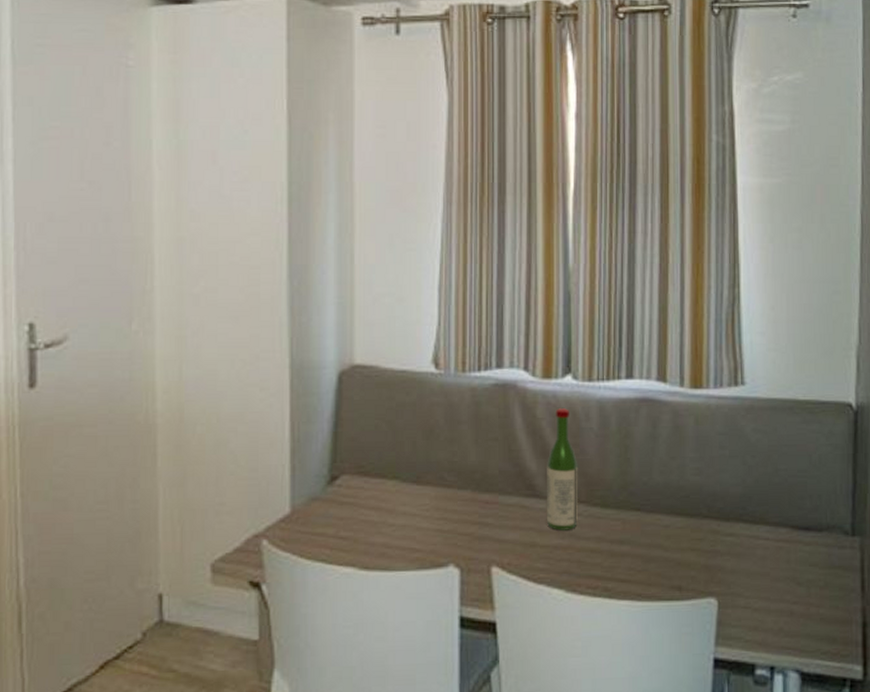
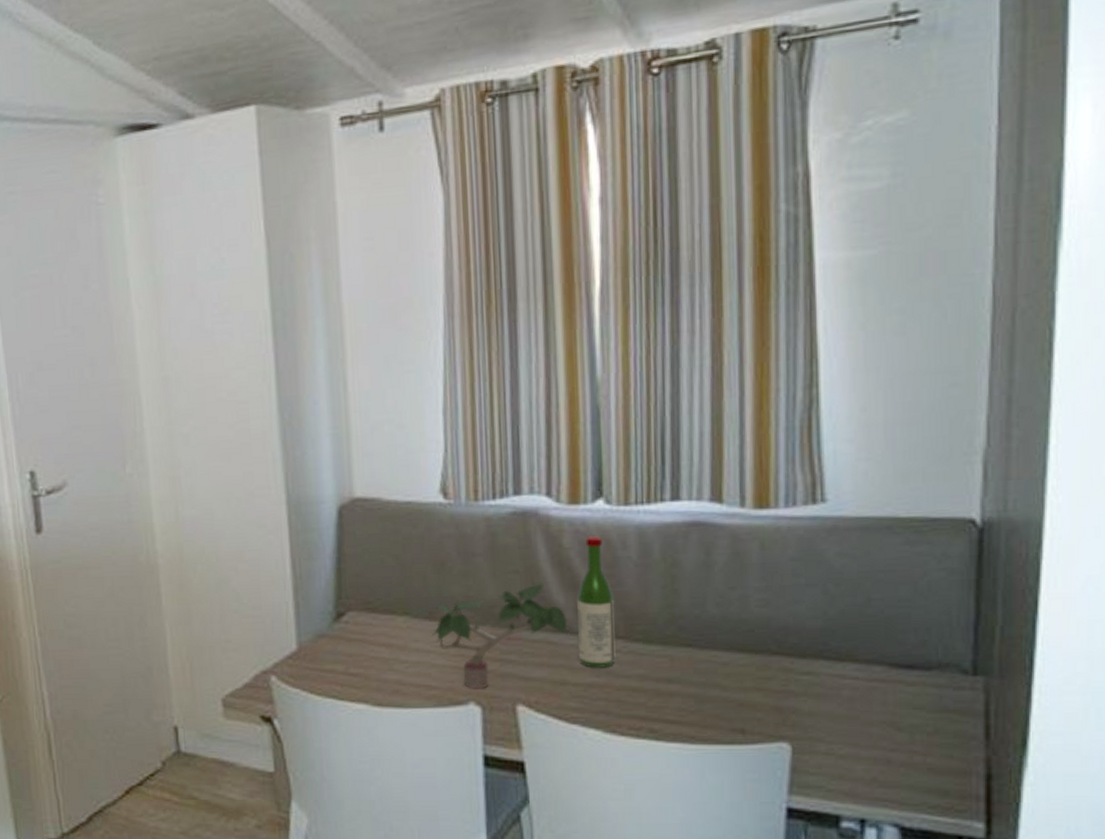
potted plant: none [419,449,538,552] -> present [432,582,568,689]

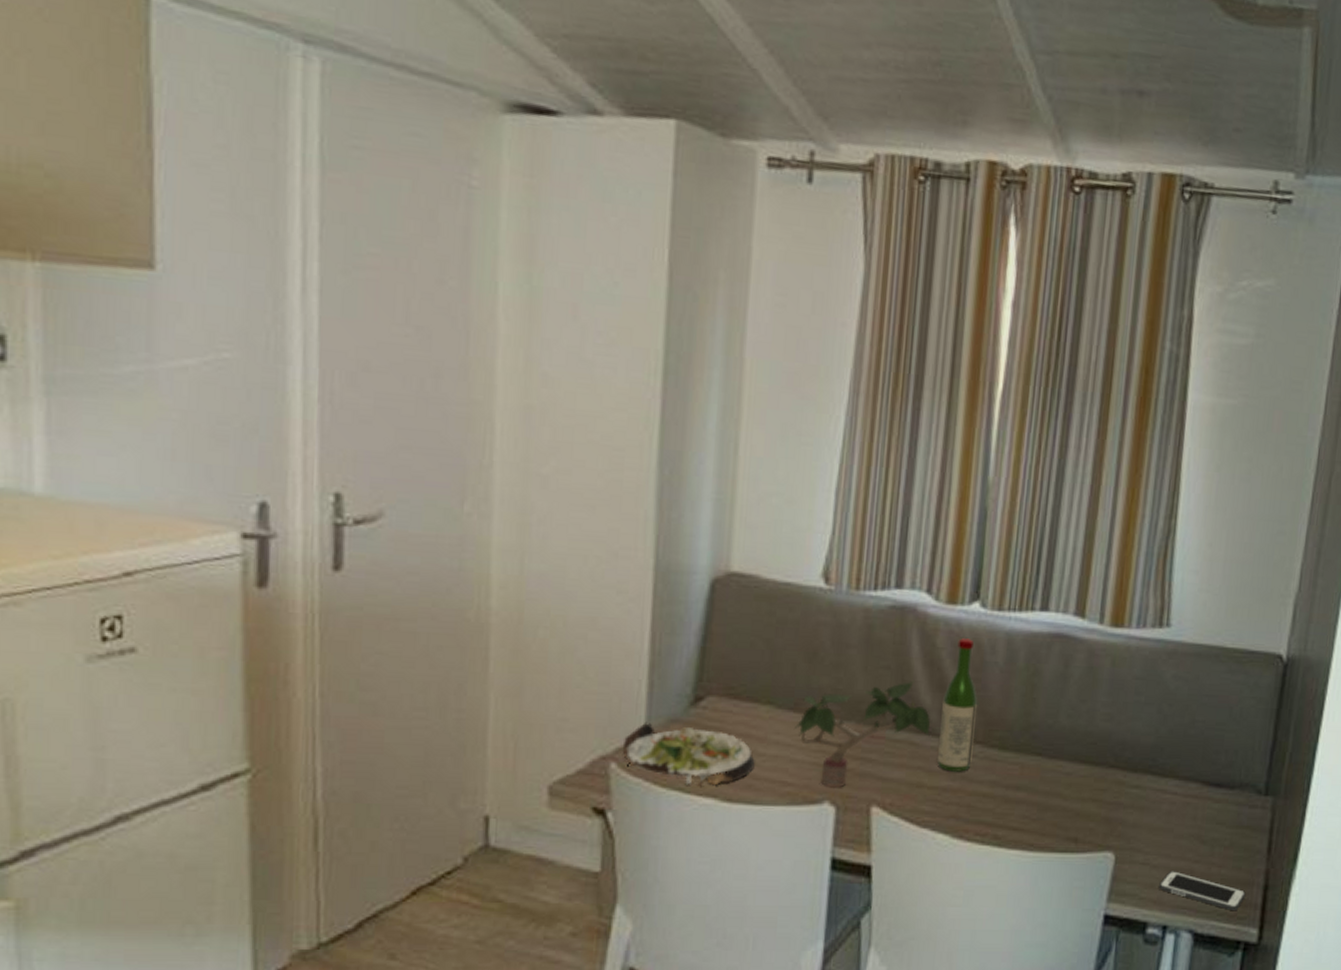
salad plate: none [280,638,399,694] -> present [623,721,755,787]
cell phone: none [850,761,962,804] -> present [1159,871,1246,911]

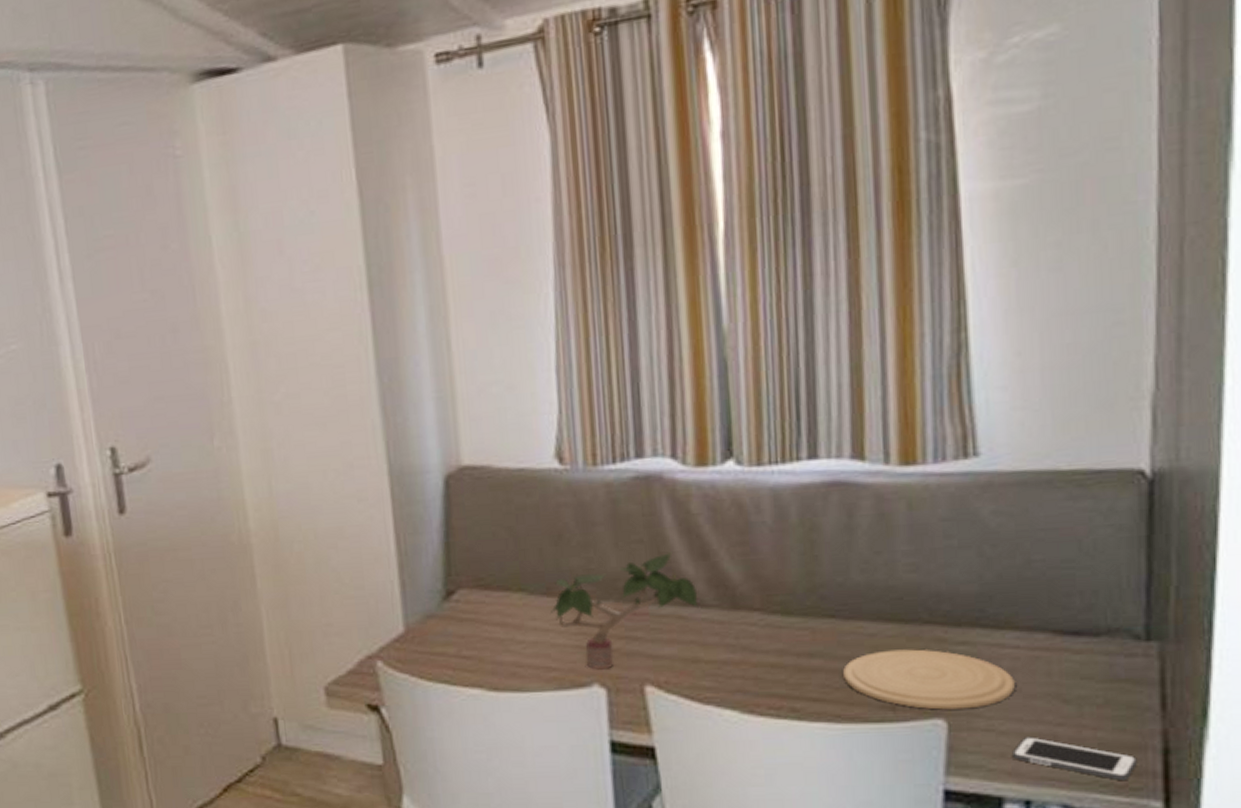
salad plate: present [623,721,755,787] -> none [386,619,516,678]
wine bottle: present [937,638,977,772] -> none [707,500,752,643]
plate: none [1041,788,1169,844] -> present [843,649,1015,710]

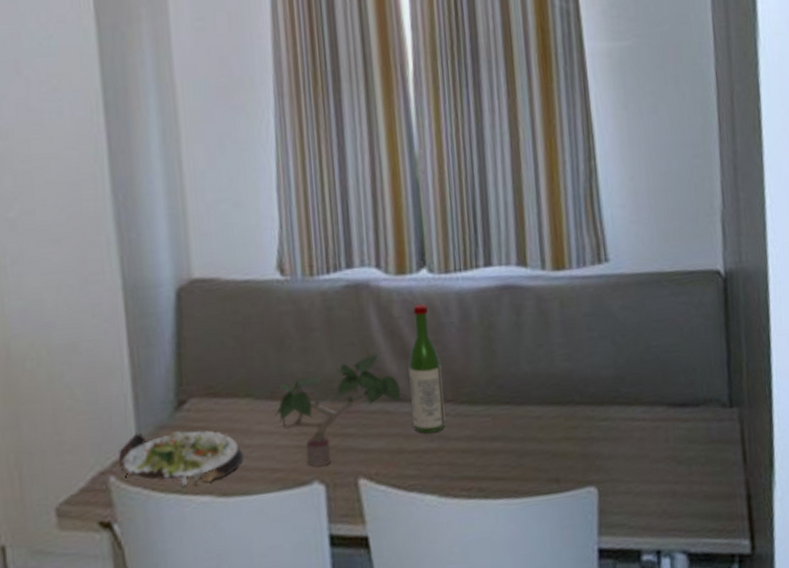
salad plate: none [386,619,516,678] -> present [119,430,244,487]
wine bottle: none [707,500,752,643] -> present [408,304,446,434]
plate: present [843,649,1015,710] -> none [518,427,644,479]
cell phone: present [1012,737,1137,781] -> none [645,495,731,526]

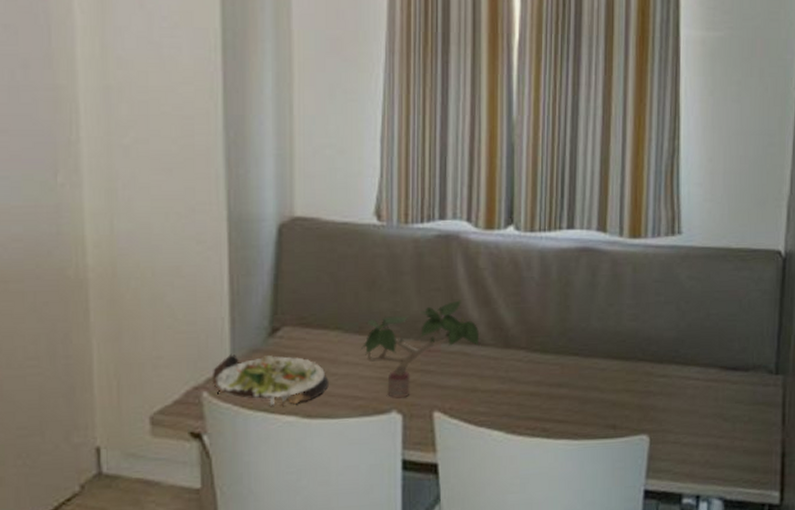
wine bottle: present [408,304,446,434] -> none [487,258,518,376]

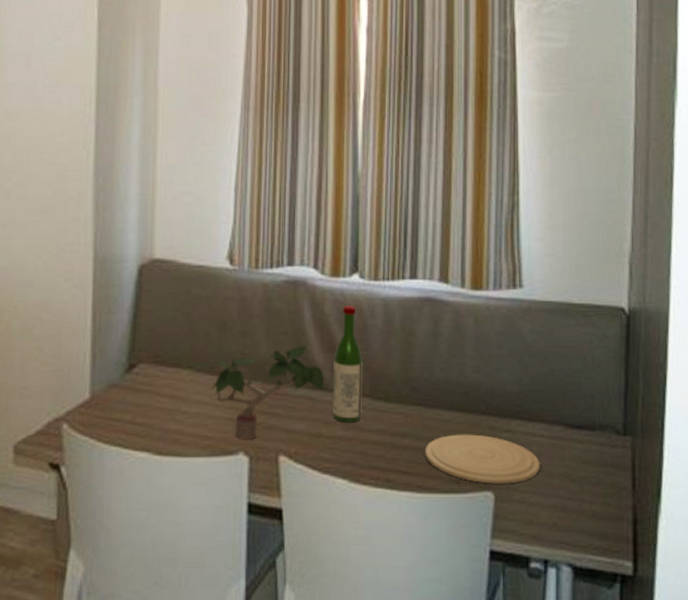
salad plate: present [213,353,329,407] -> none [73,387,180,442]
wine bottle: none [487,258,518,376] -> present [332,305,362,422]
plate: none [582,380,694,428] -> present [425,434,540,484]

